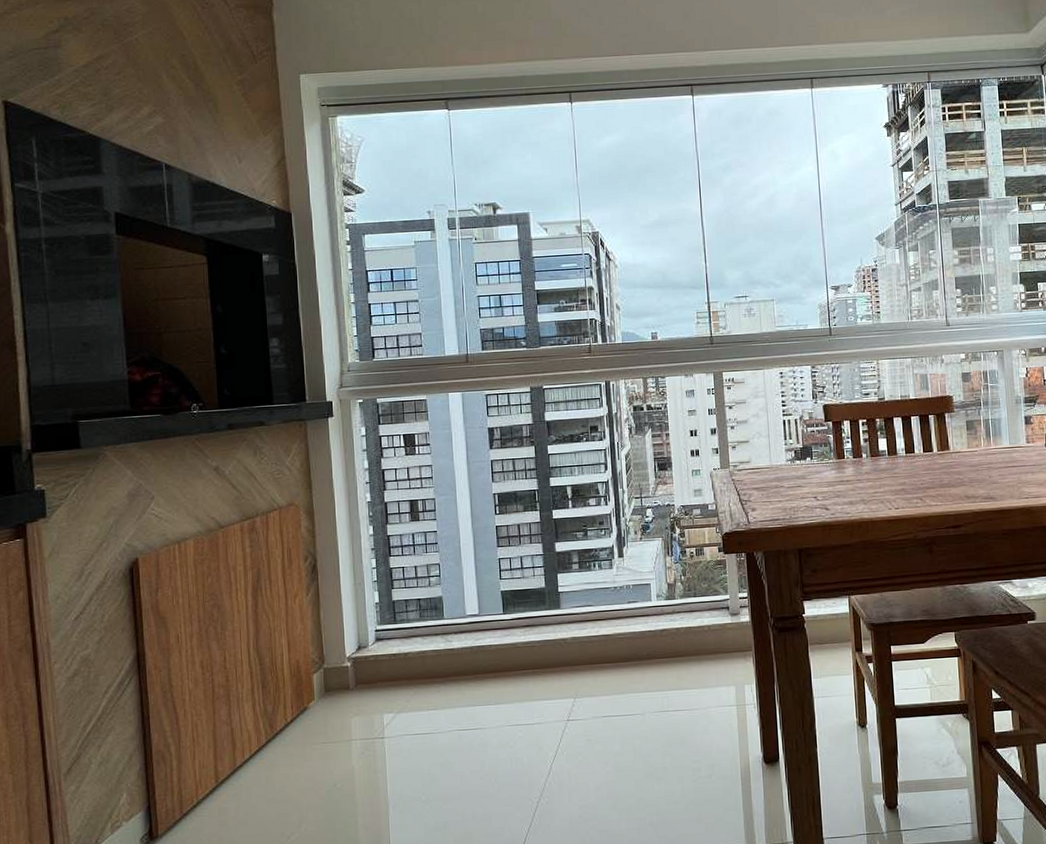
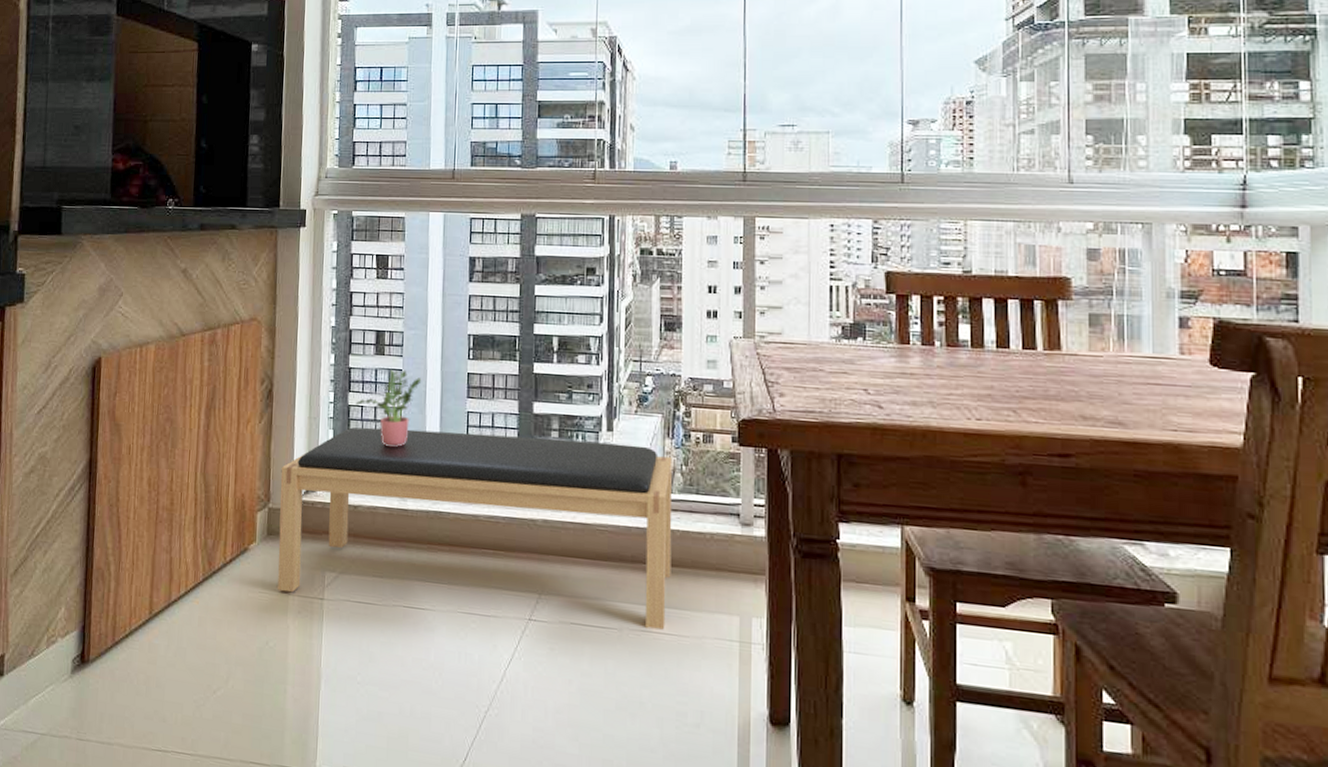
bench: none [332,565,680,739] -> present [277,427,672,630]
potted plant: none [396,531,455,599] -> present [355,369,422,448]

